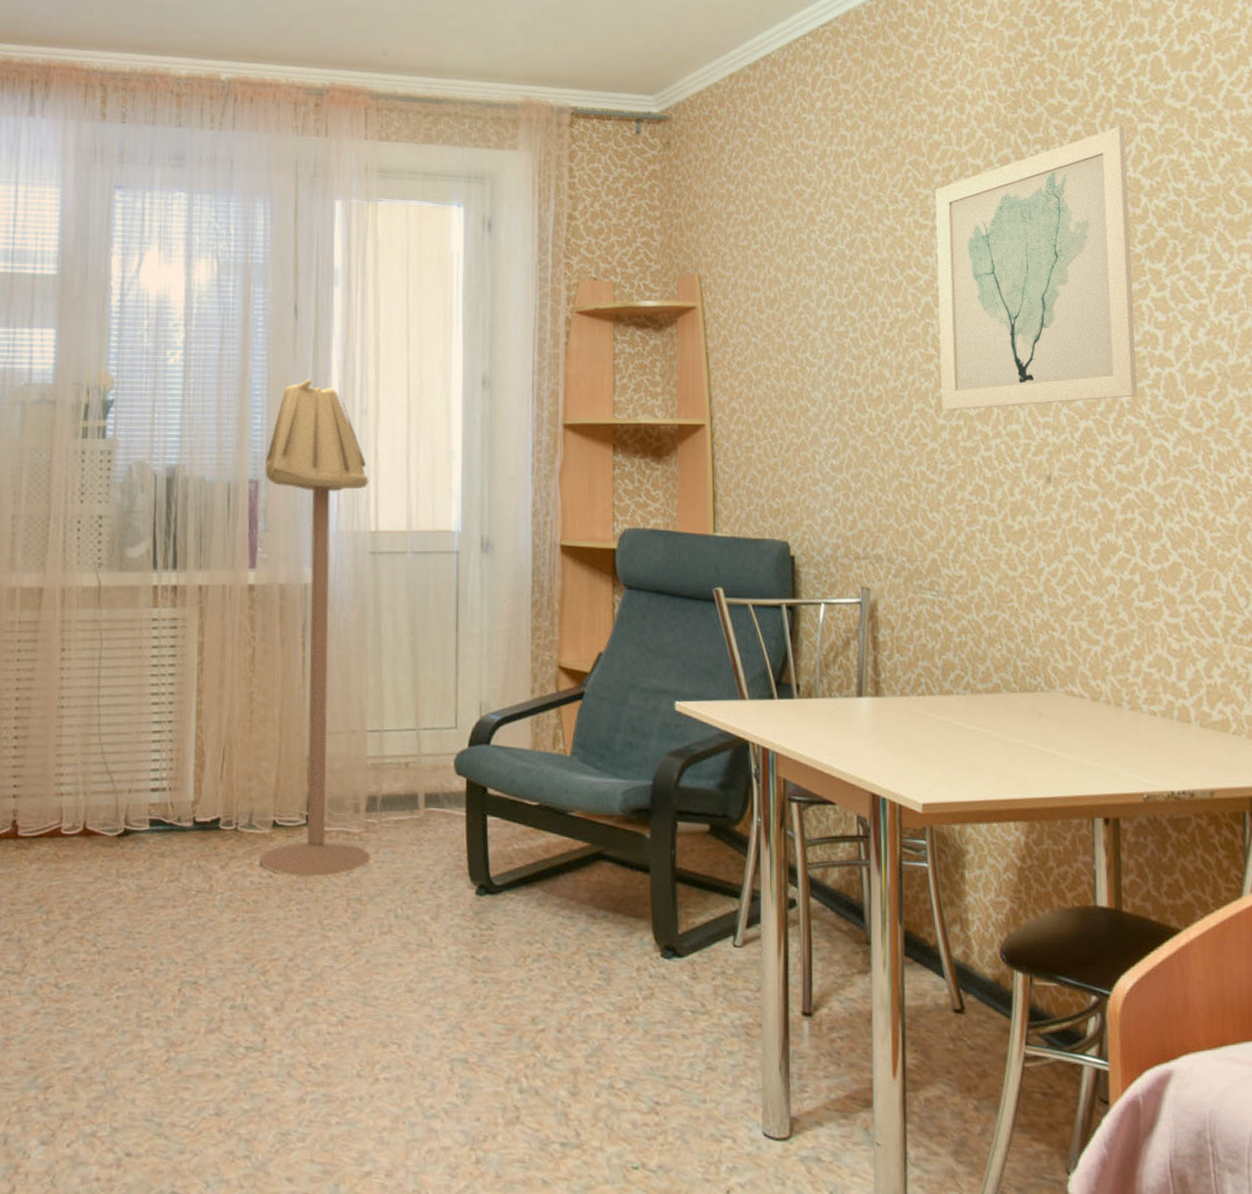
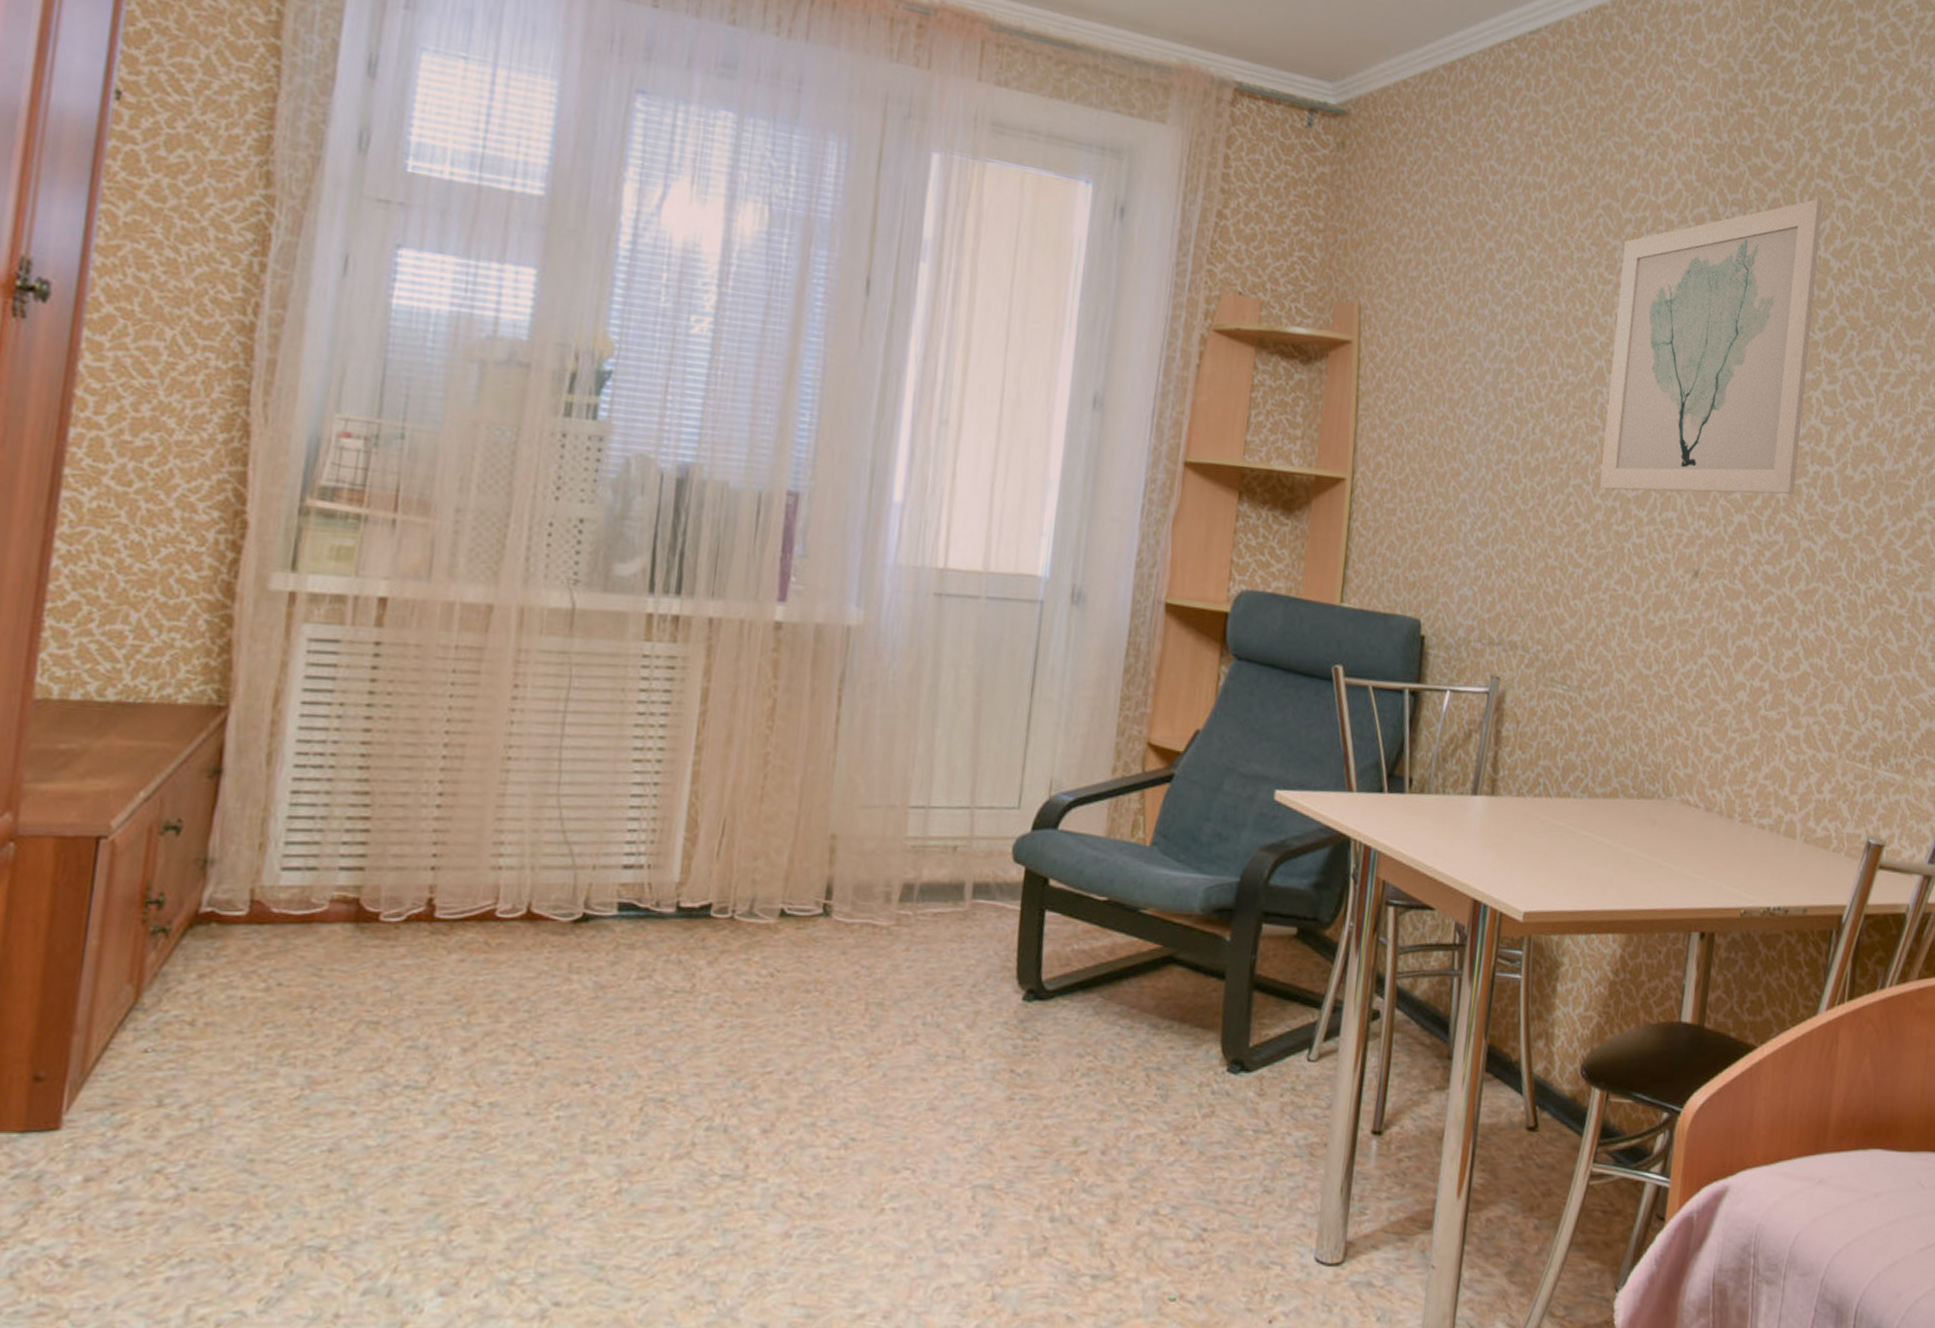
floor lamp: present [259,379,372,878] -> none [759,372,942,978]

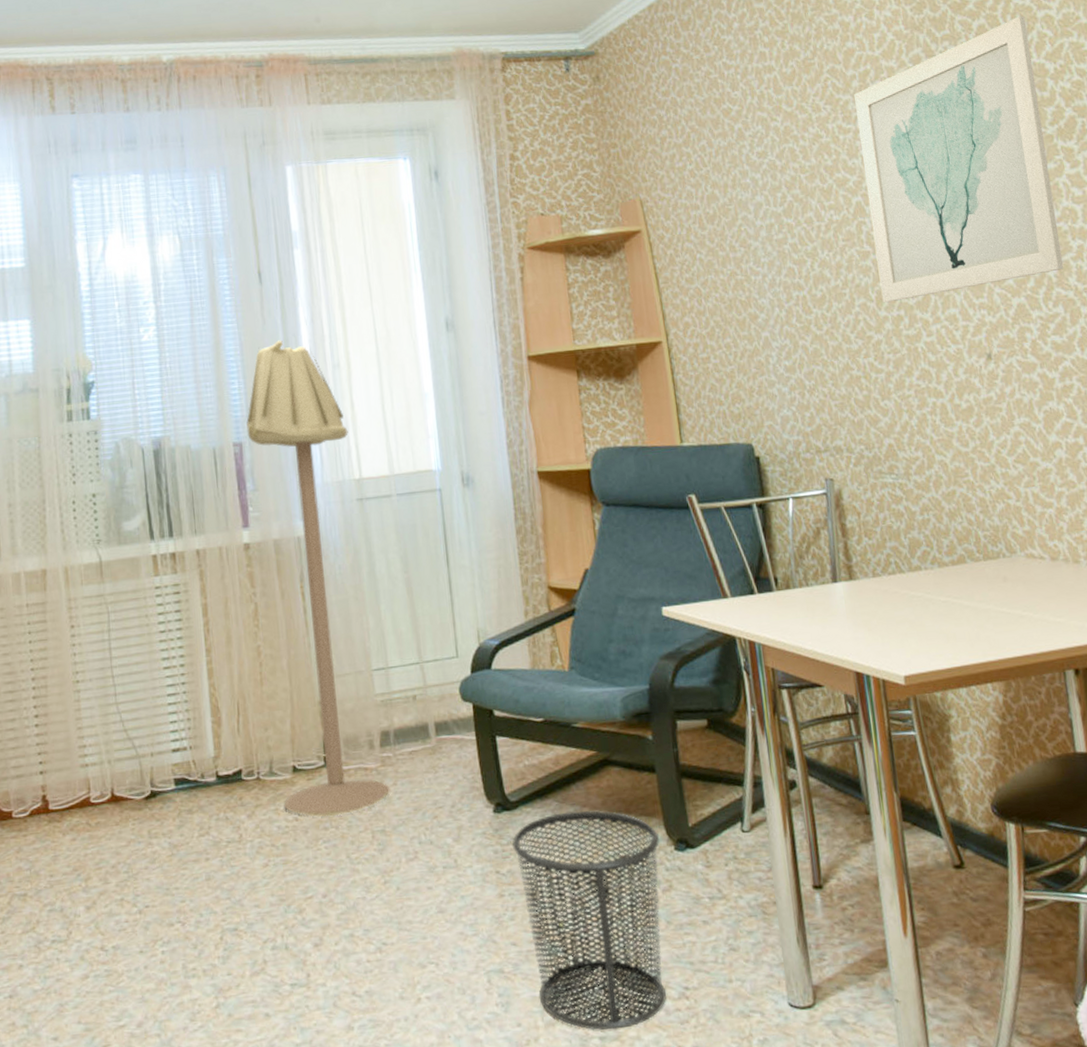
floor lamp: none [759,372,942,978] -> present [246,340,391,817]
waste bin: none [1029,1011,1213,1268] -> present [512,810,666,1030]

